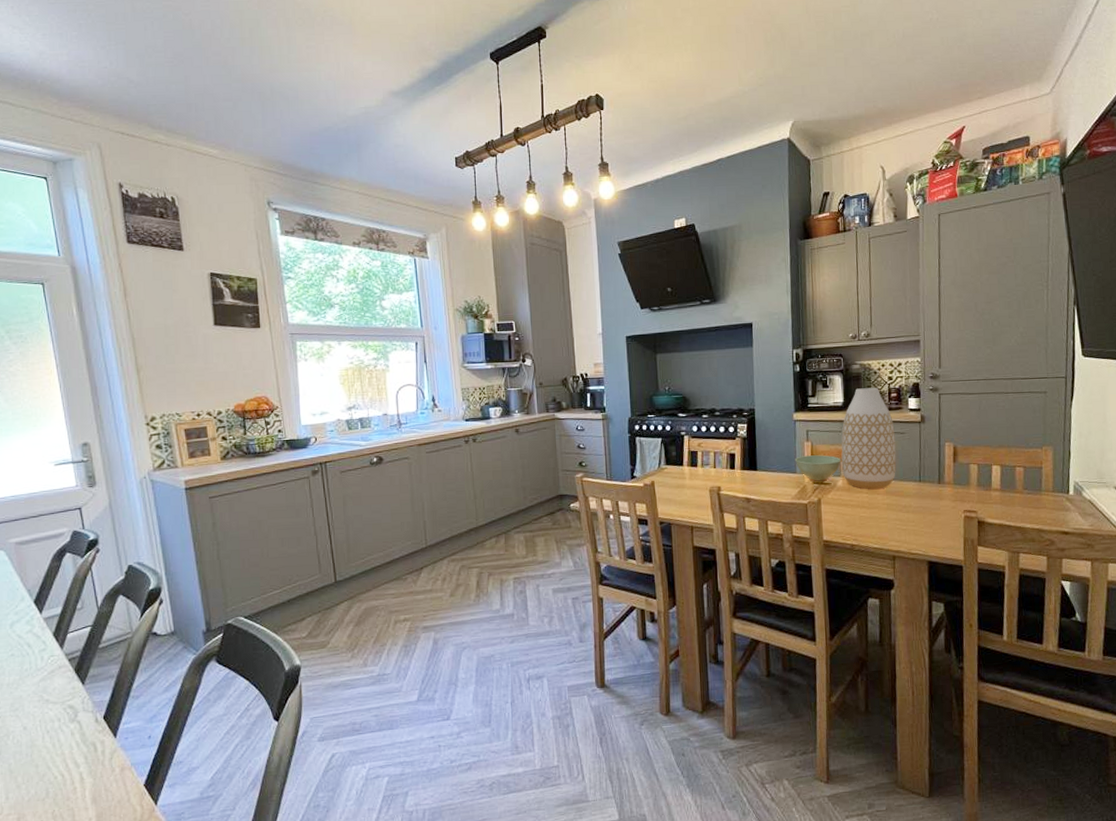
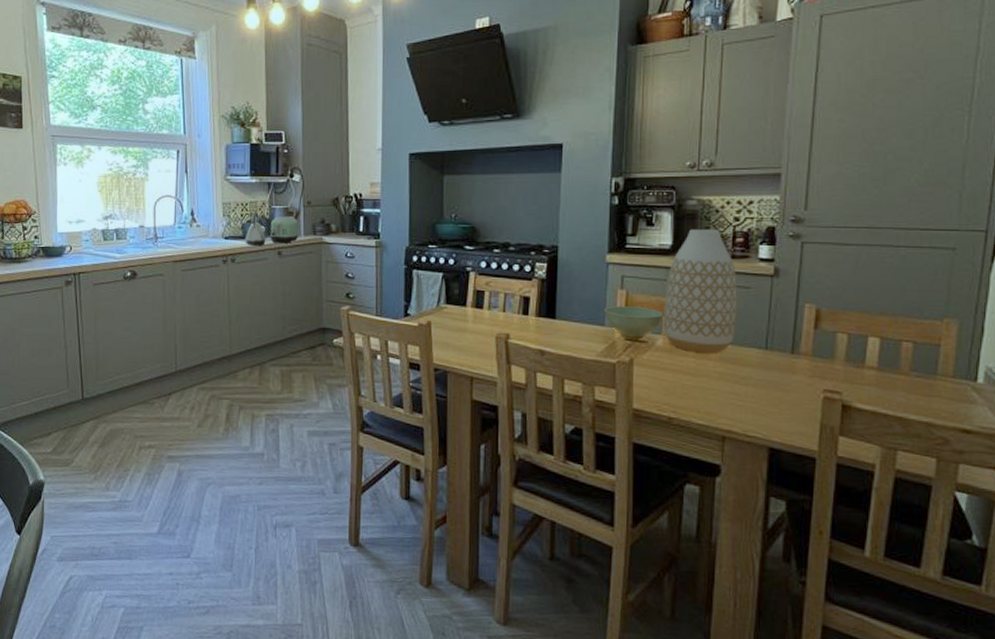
kettle: none [484,395,504,426] -> present [245,212,266,246]
toaster: none [507,397,533,422] -> present [270,216,298,243]

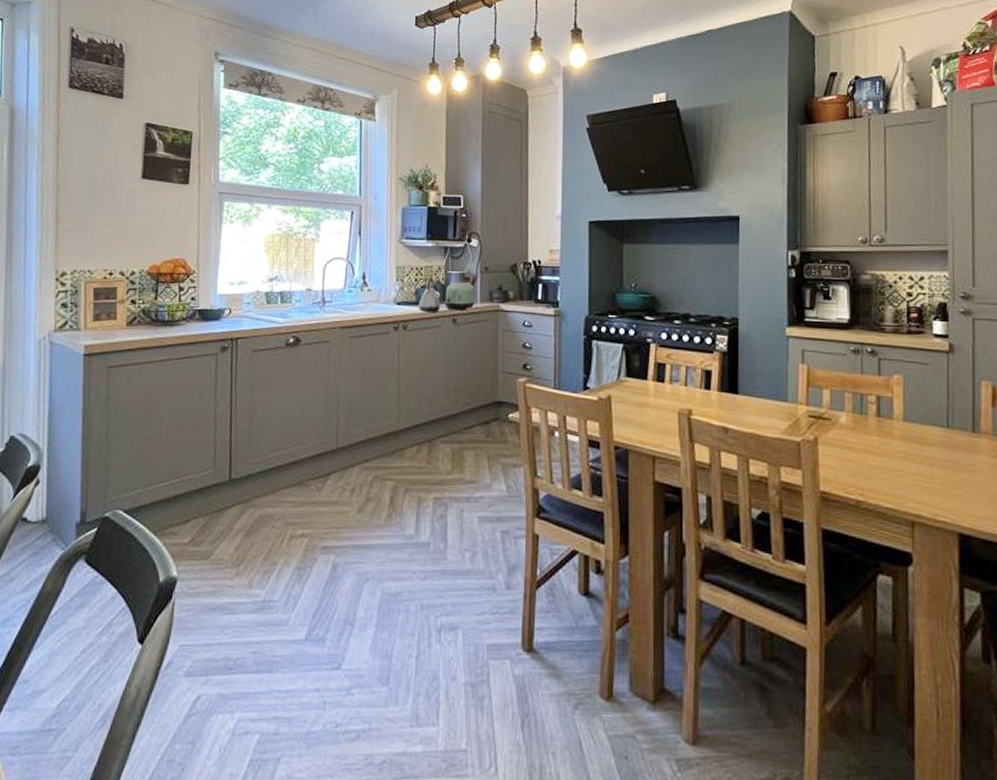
bowl: present [603,306,664,339] -> none [786,381,846,417]
vase: present [664,229,737,353] -> none [845,304,917,431]

